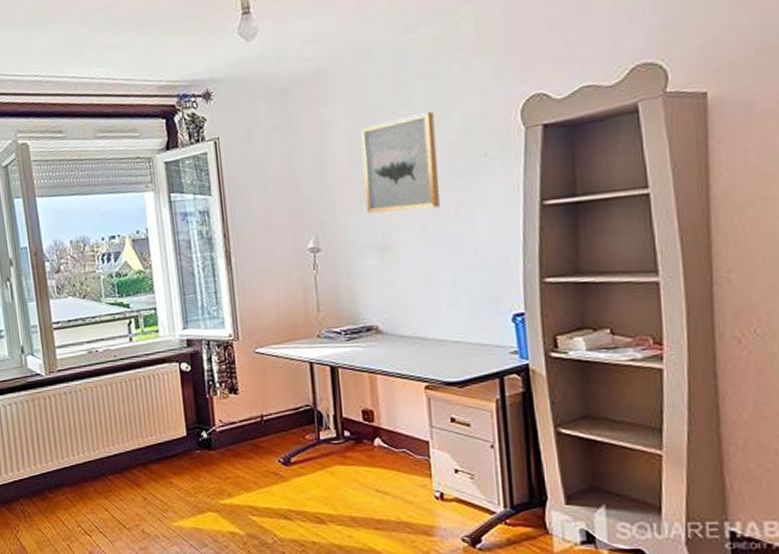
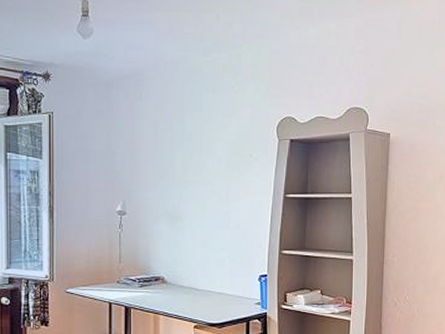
wall art: present [361,111,441,214] -> none [163,117,218,190]

